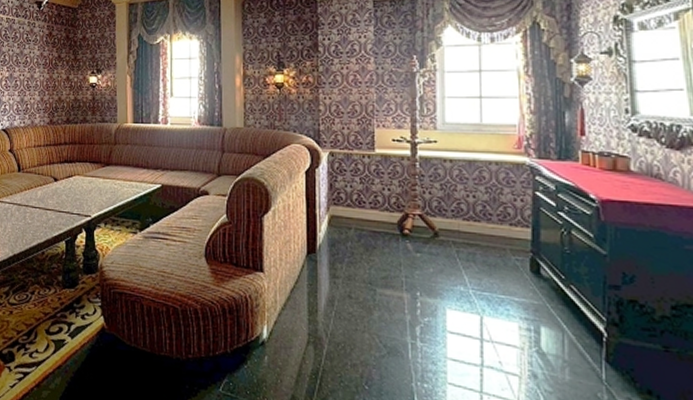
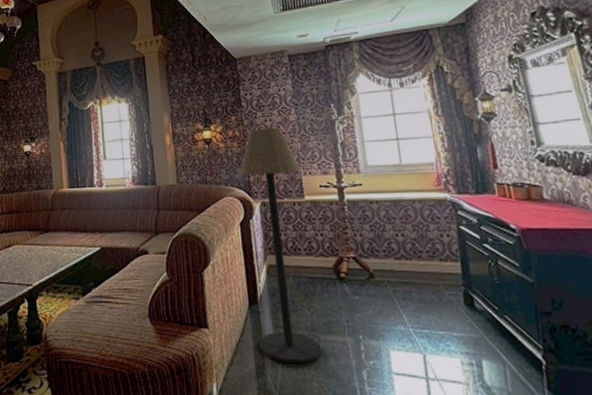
floor lamp: none [310,76,376,315] -> present [239,127,322,364]

